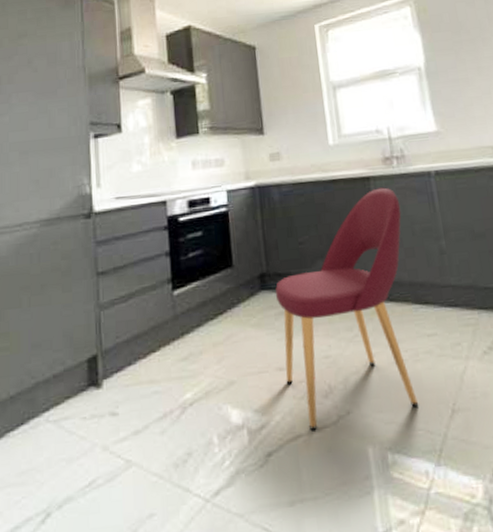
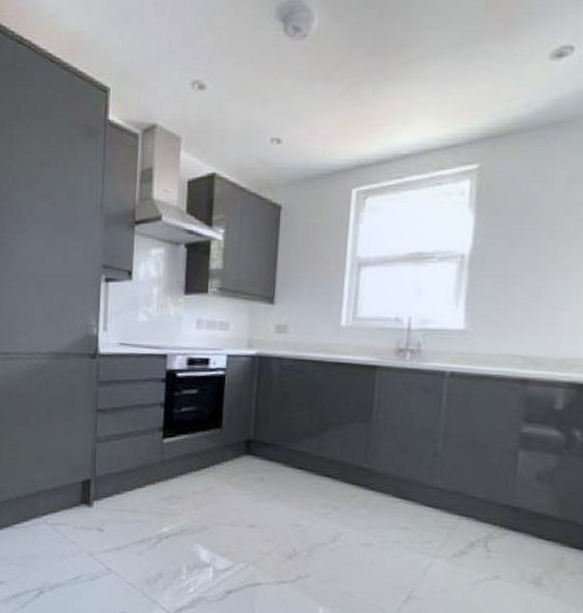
dining chair: present [275,187,419,432] -> none [255,379,404,586]

